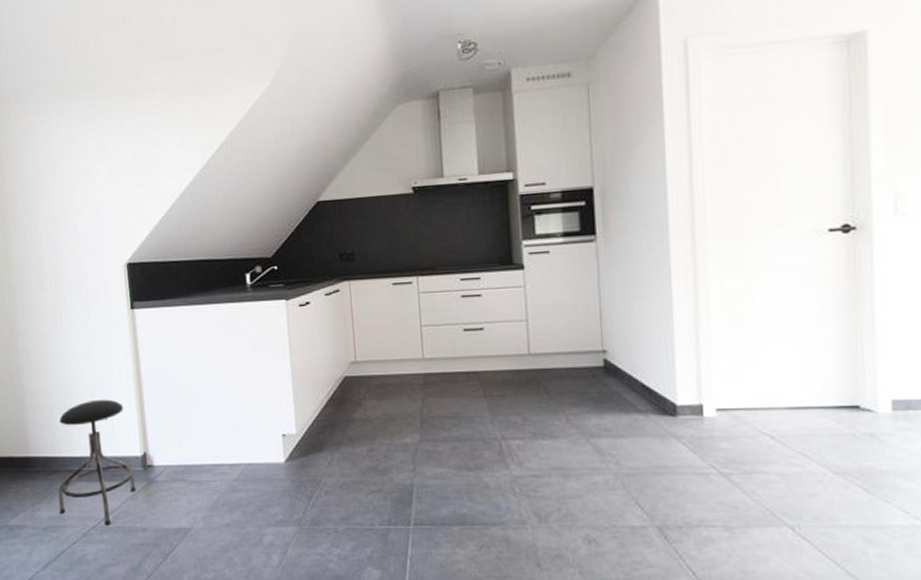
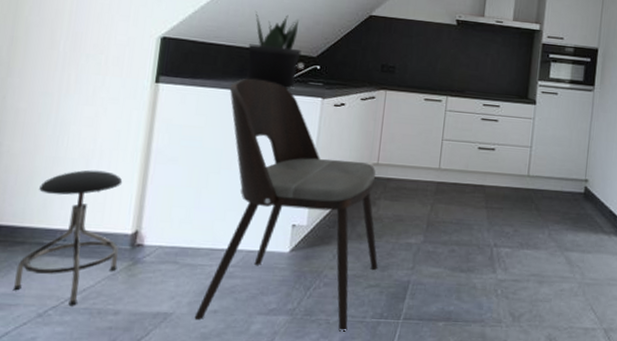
dining chair: none [196,290,376,540] -> present [194,78,378,332]
planter: none [204,218,256,296] -> present [247,11,302,89]

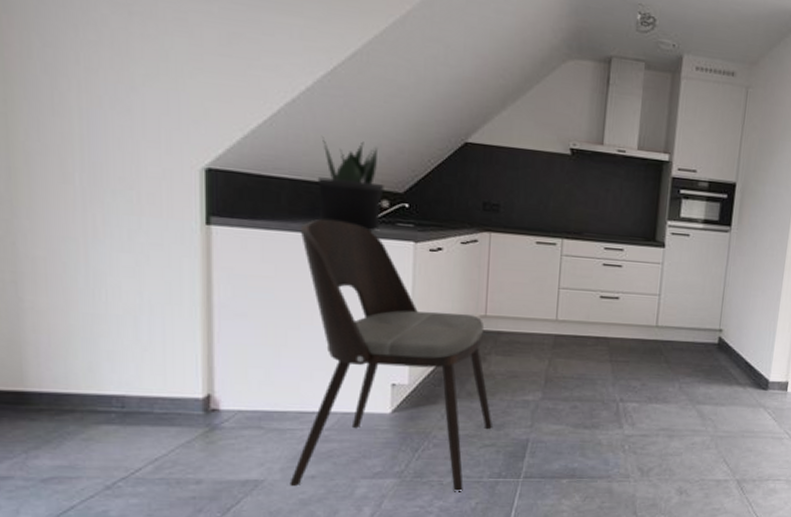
stool: present [12,169,123,306] -> none [69,327,192,477]

